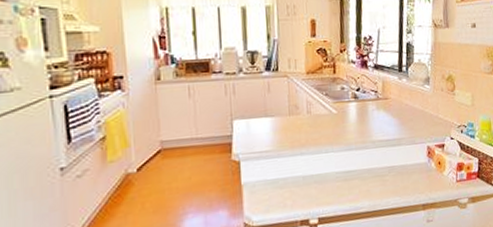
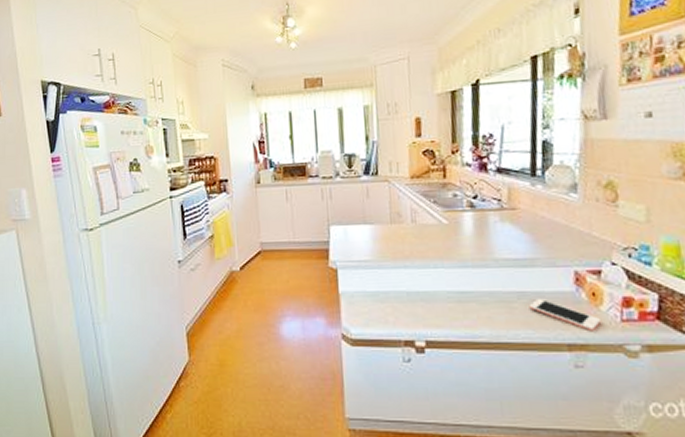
cell phone: none [396,170,444,193] -> present [529,298,600,332]

